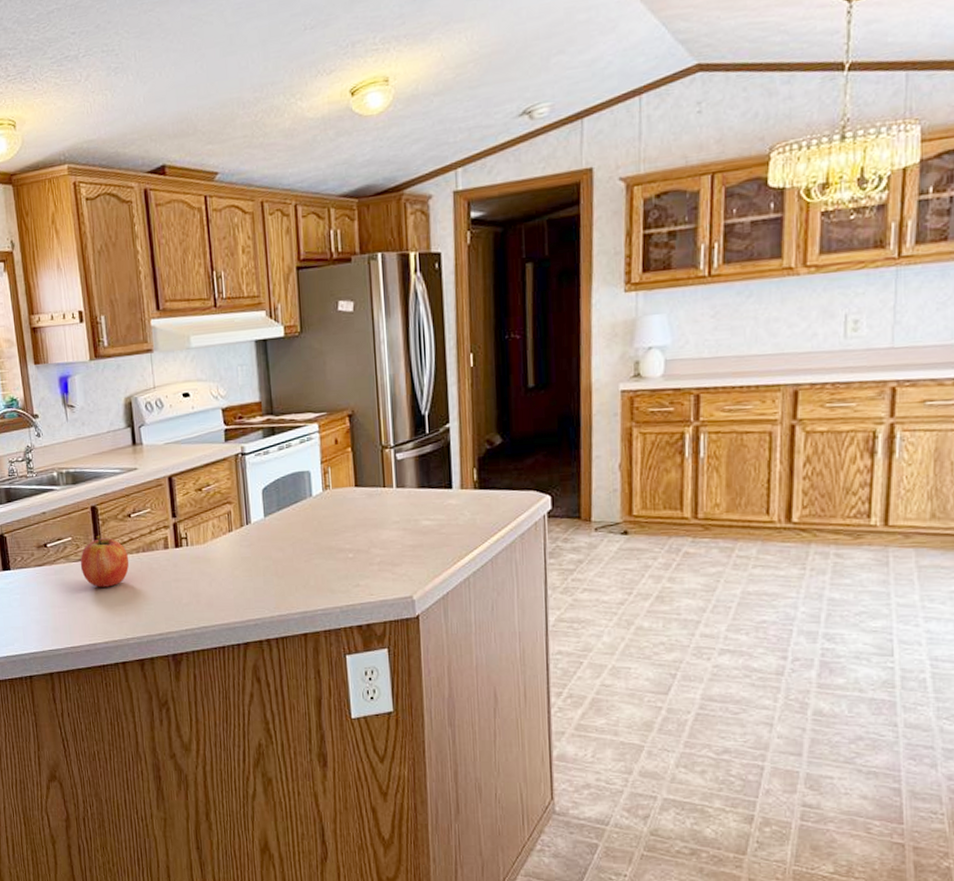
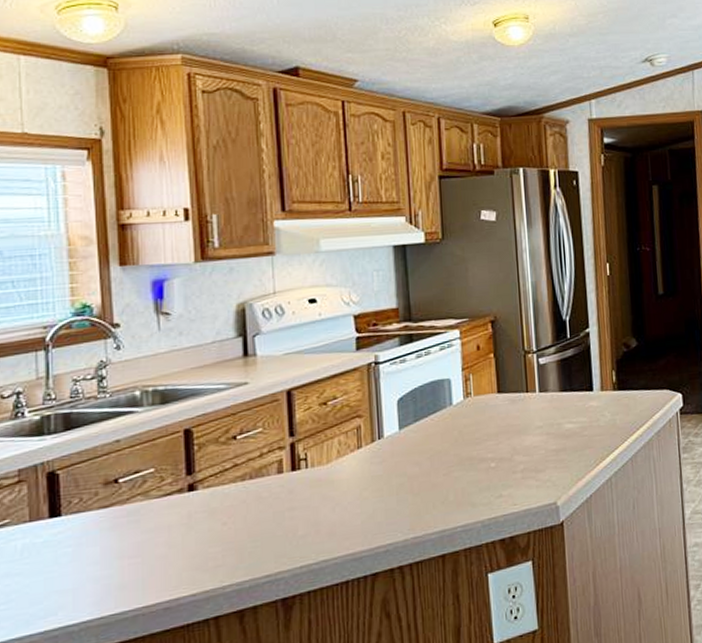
fruit: present [80,535,129,587] -> none [164,463,231,527]

